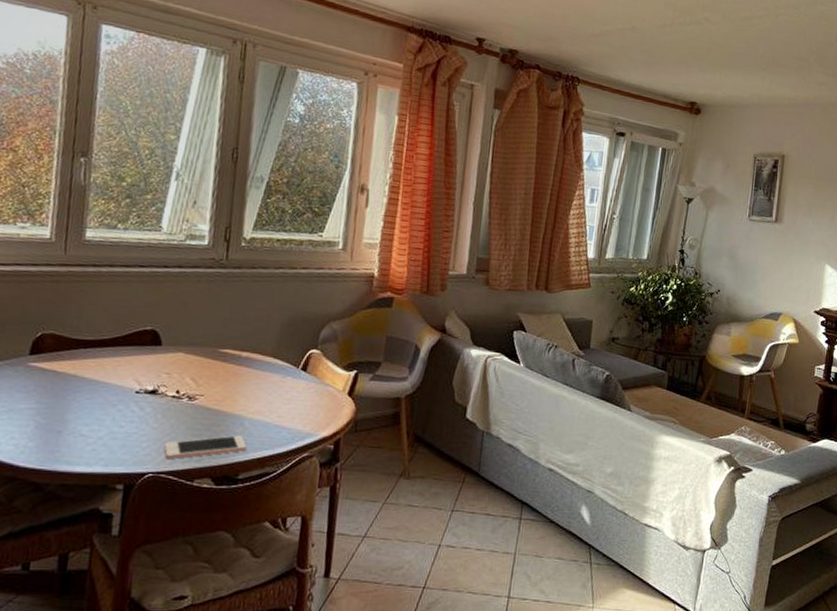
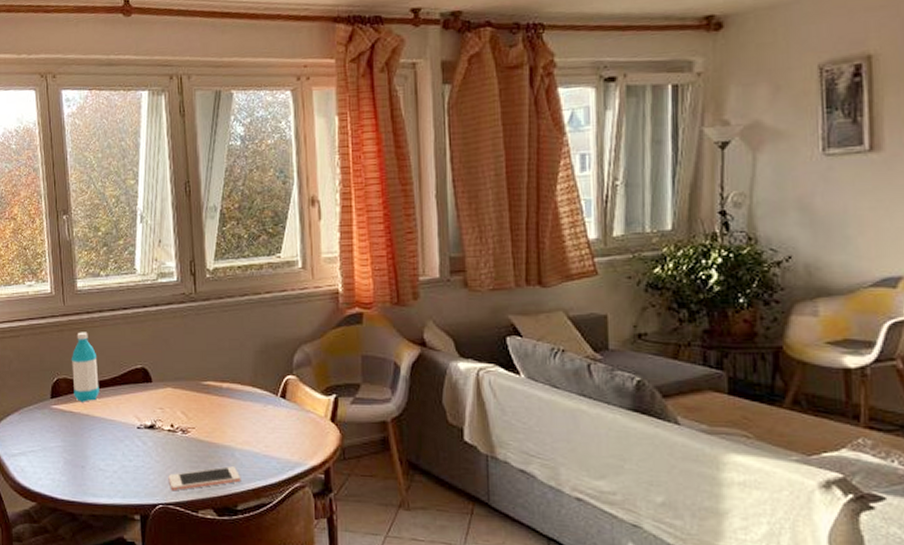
water bottle: none [61,285,99,362] -> present [71,332,99,402]

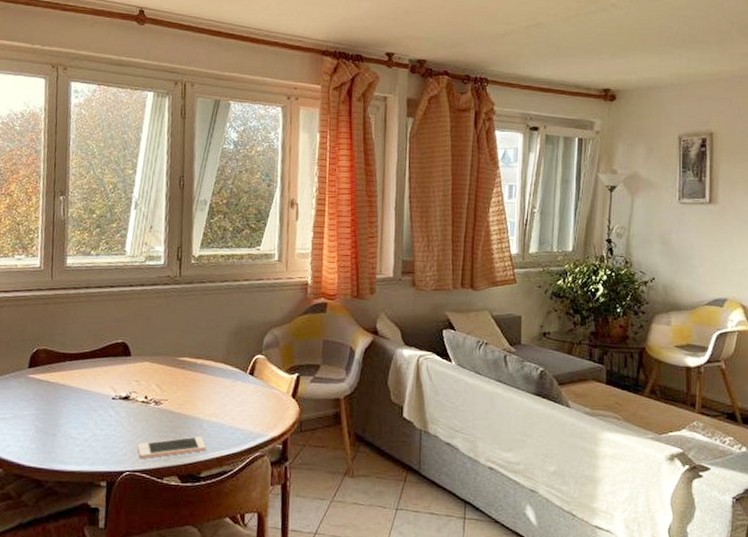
water bottle: present [71,332,99,402] -> none [52,306,80,373]

